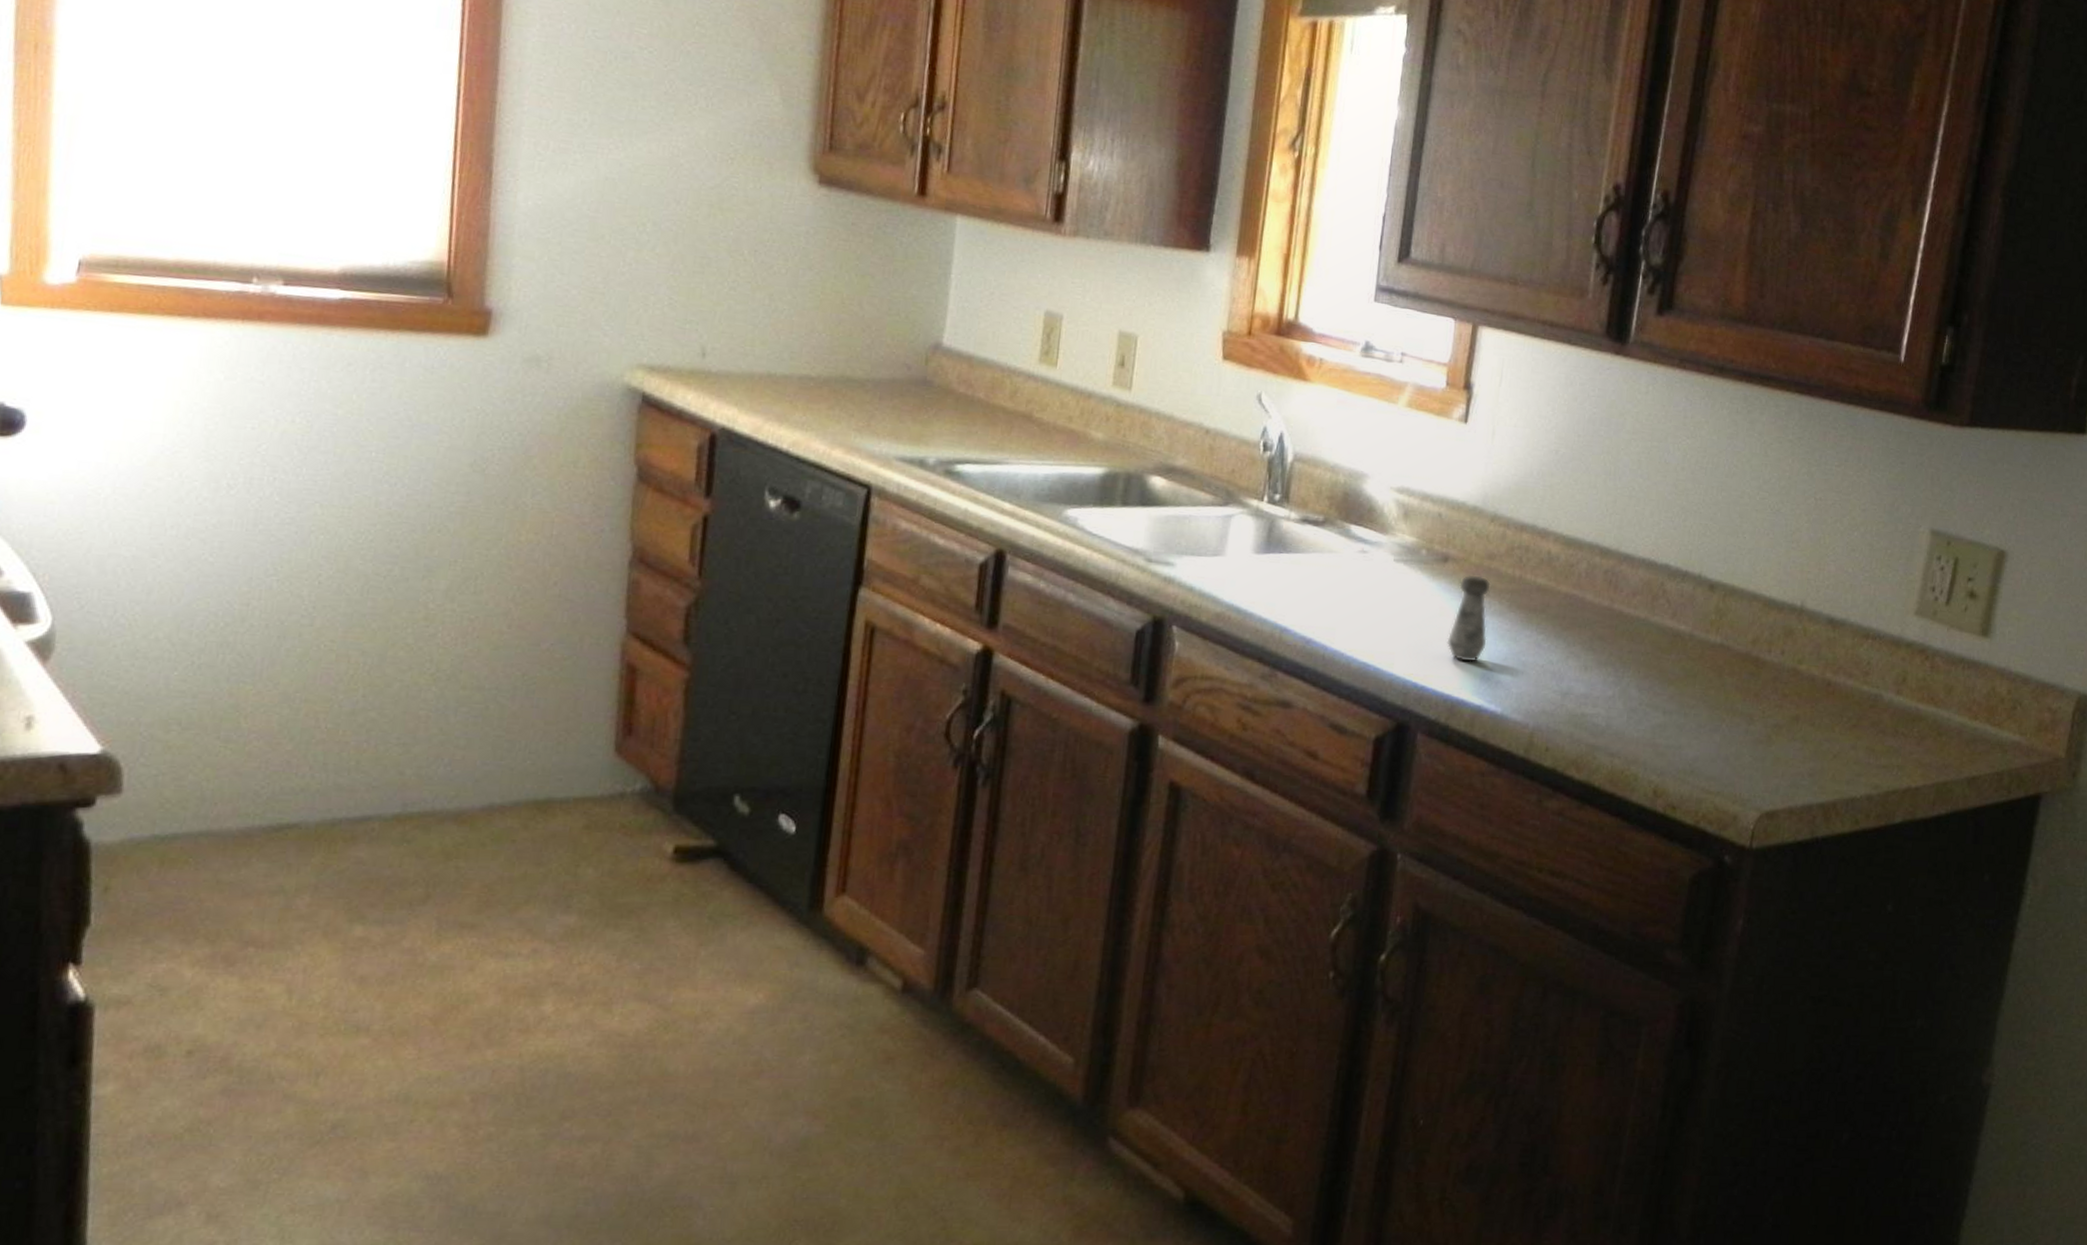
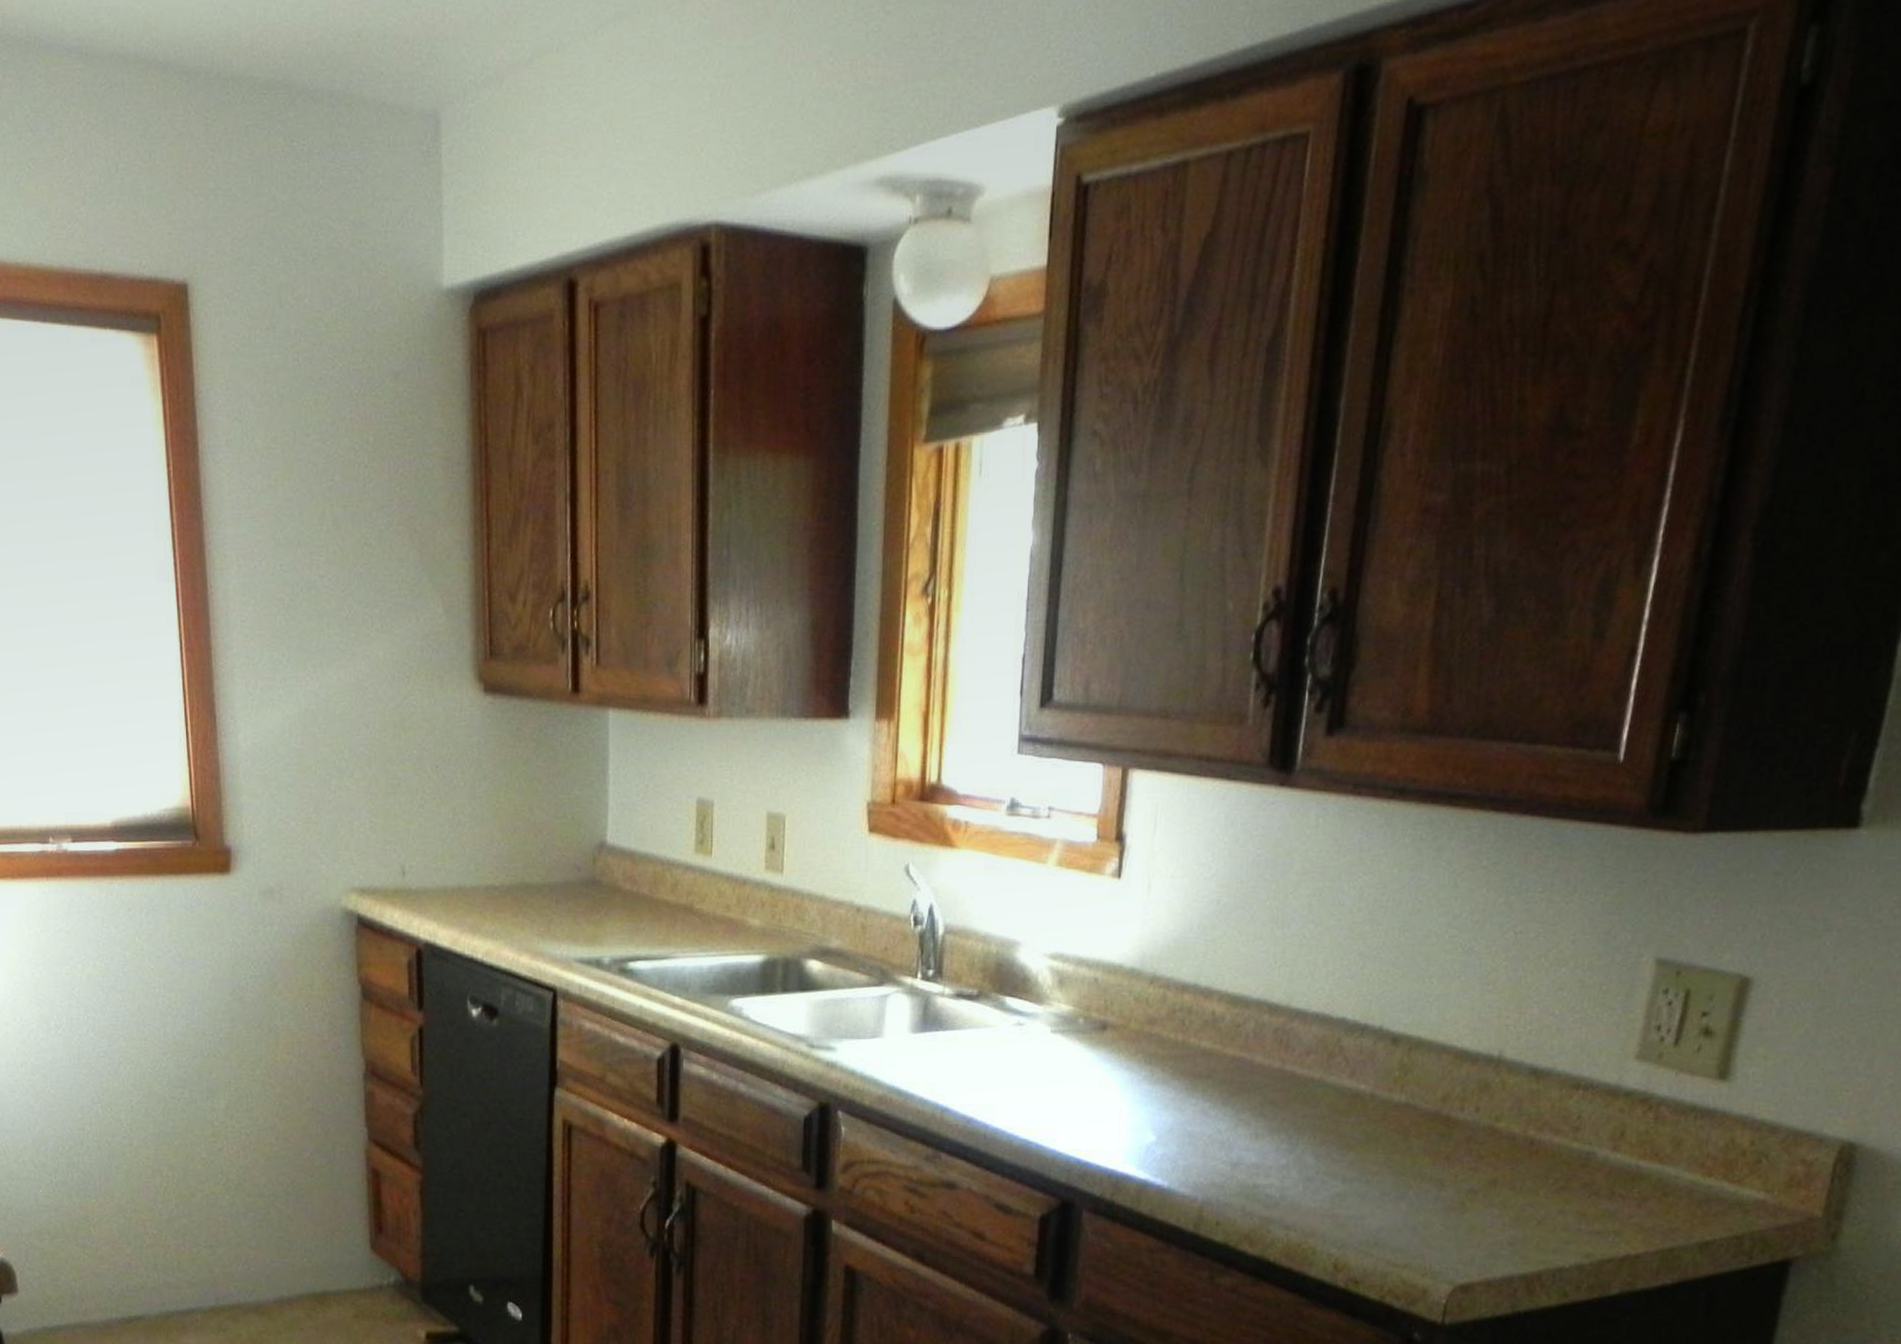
salt shaker: present [1446,574,1491,662] -> none [1108,1042,1152,1135]

